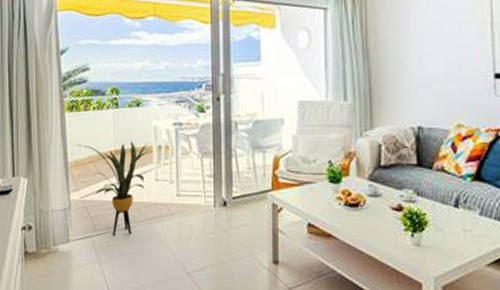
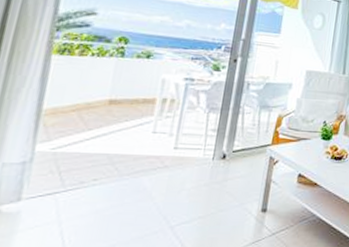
house plant: present [76,141,154,236] -> none [58,90,157,191]

